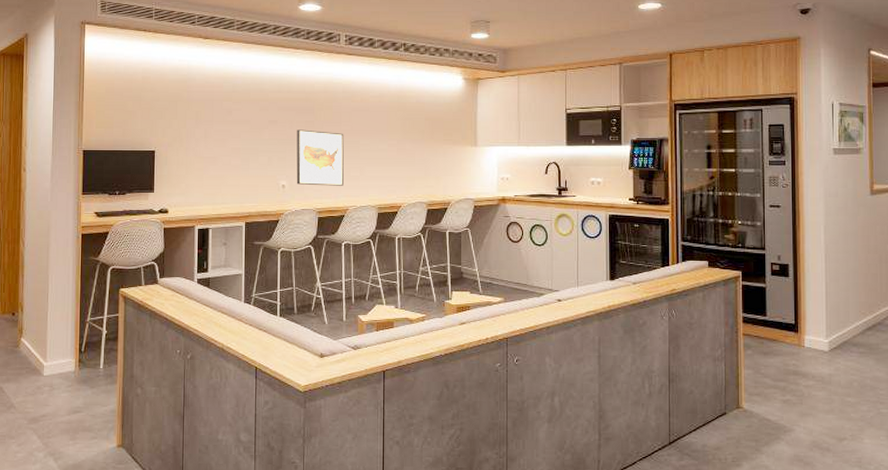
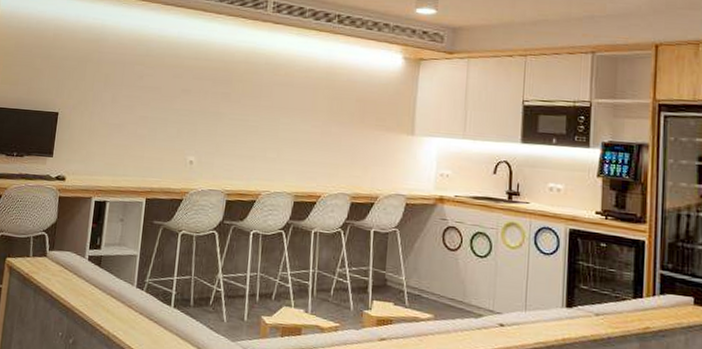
wall art: present [296,129,344,186] -> none [205,101,263,168]

